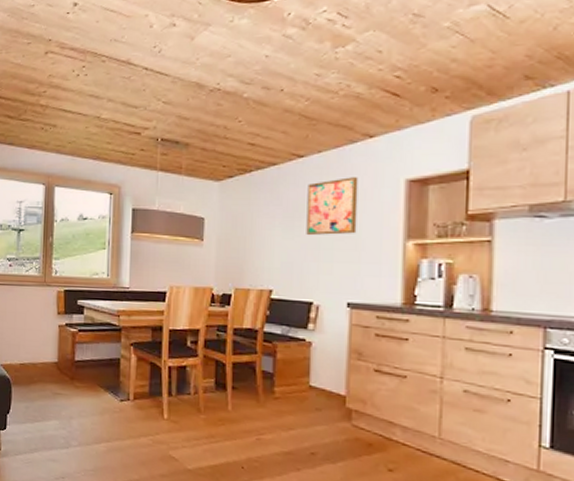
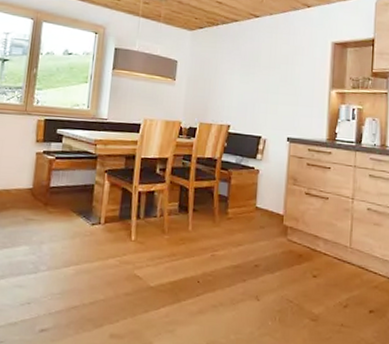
wall art: present [306,177,358,236] -> none [258,36,299,82]

